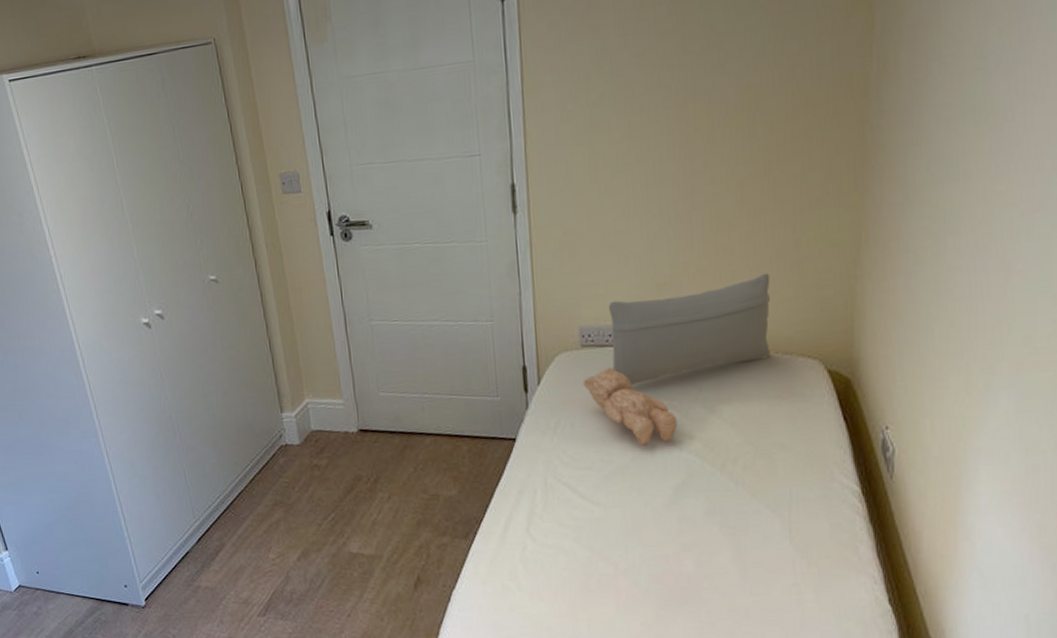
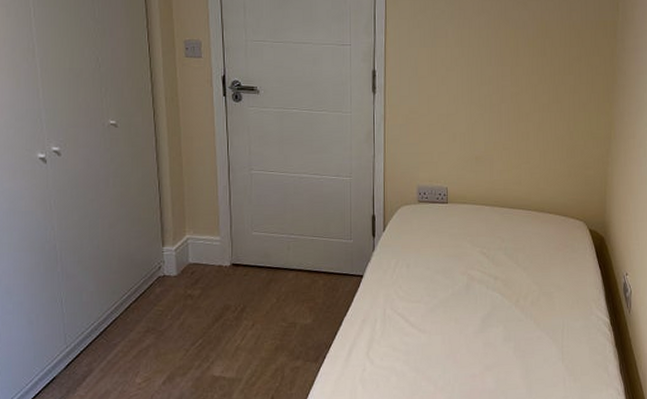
teddy bear: present [582,368,678,447] -> none [418,220,486,285]
pillow: present [609,273,771,386] -> none [440,155,553,235]

